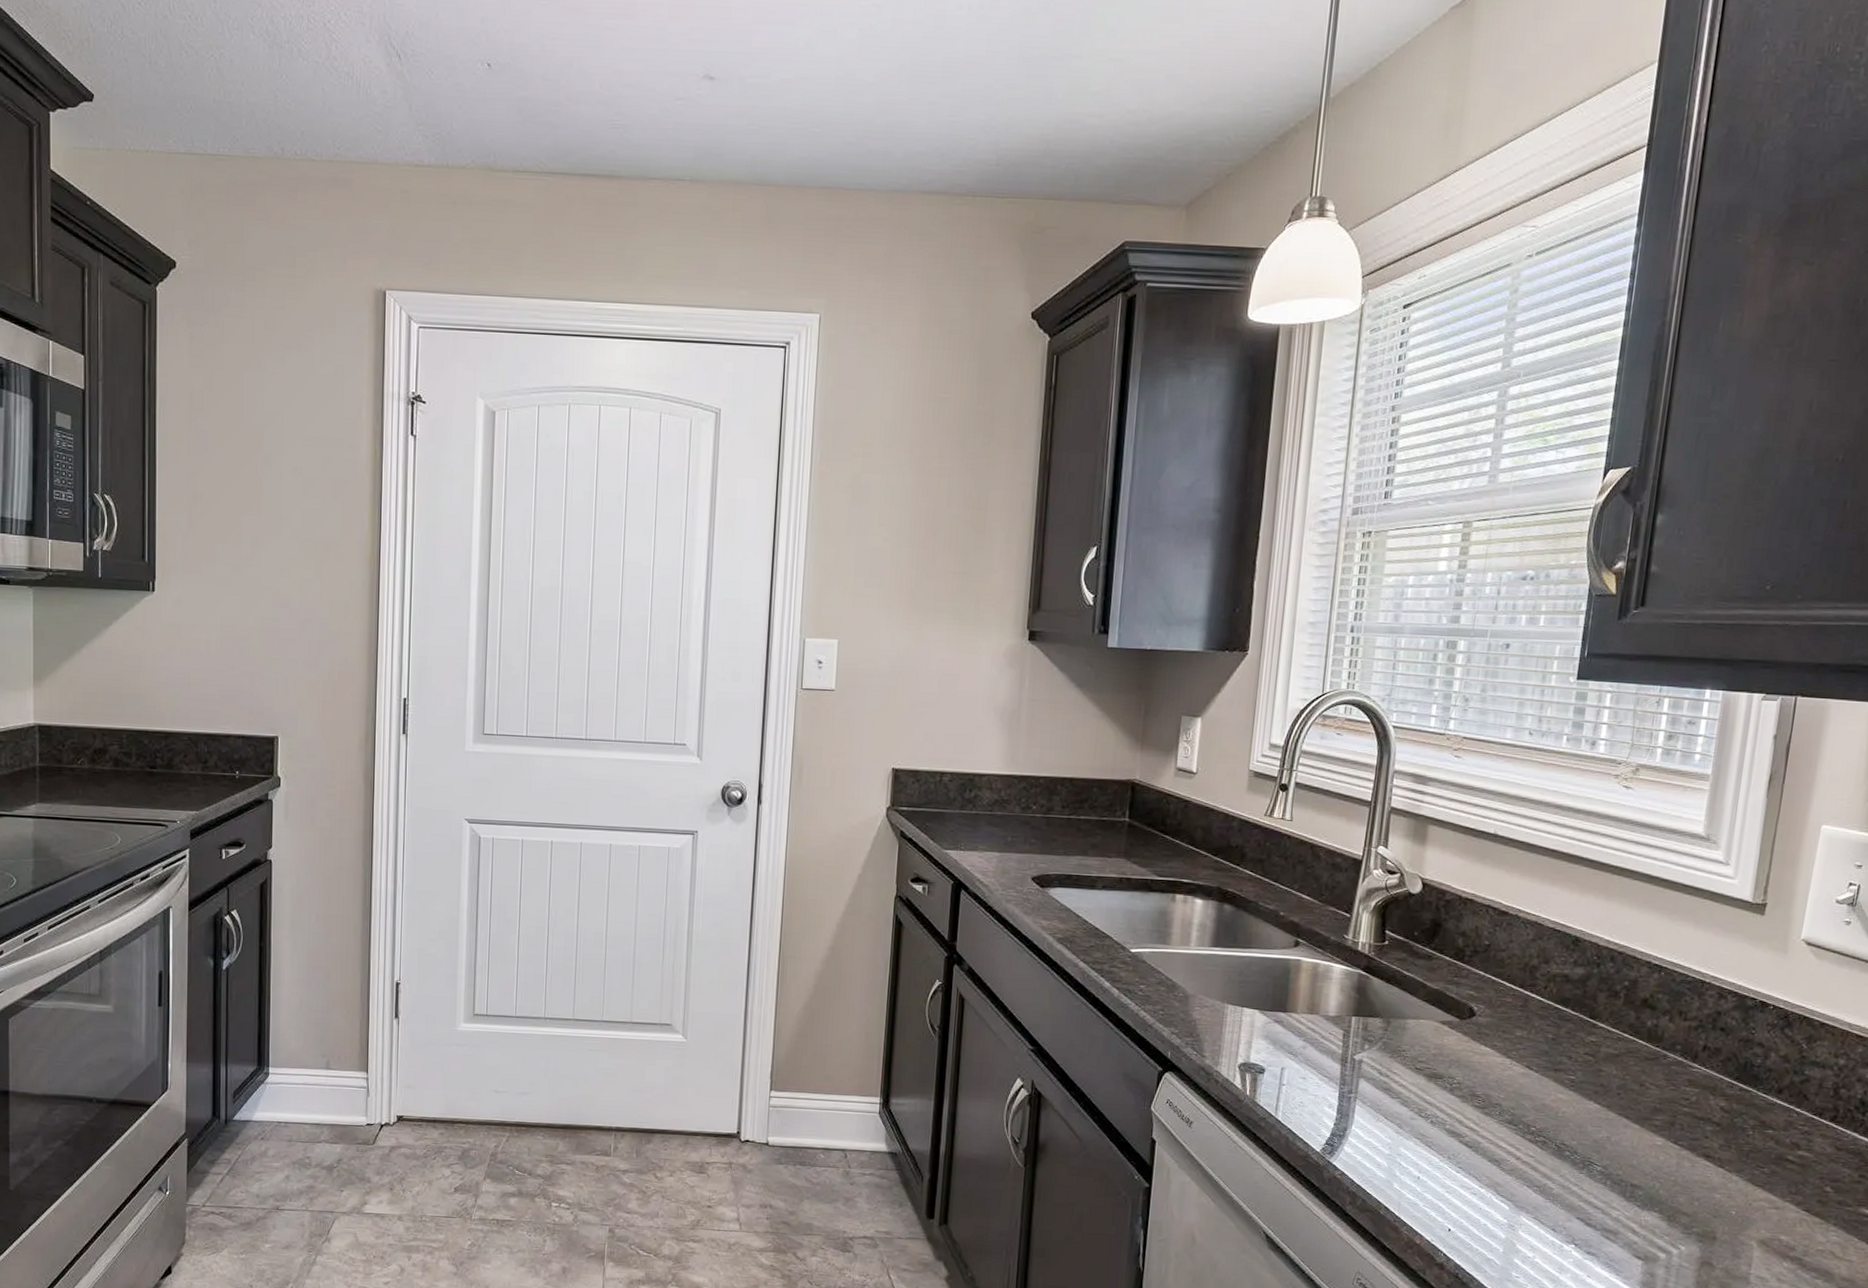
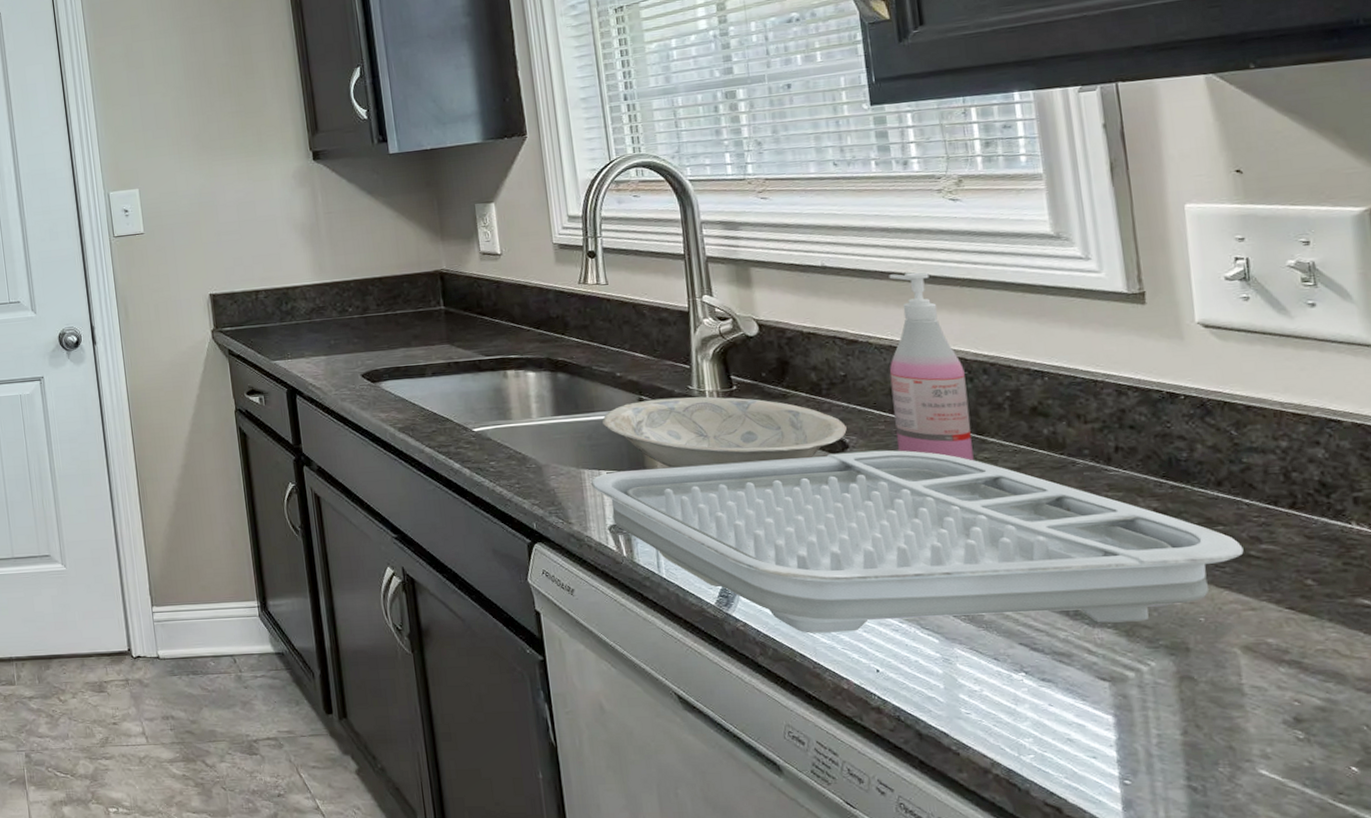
dish rack: none [1232,1010,1784,1209] -> present [591,450,1244,633]
bowl: none [1256,943,1478,1022] -> present [602,396,847,468]
soap dispenser: none [1517,852,1595,1042] -> present [889,272,974,460]

